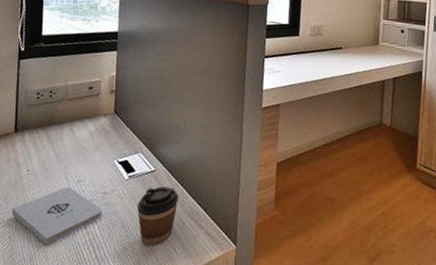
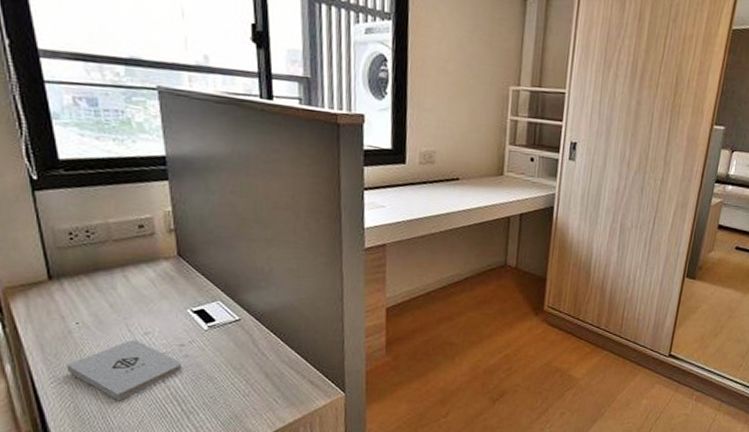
coffee cup: present [136,186,179,246] -> none [223,336,273,397]

